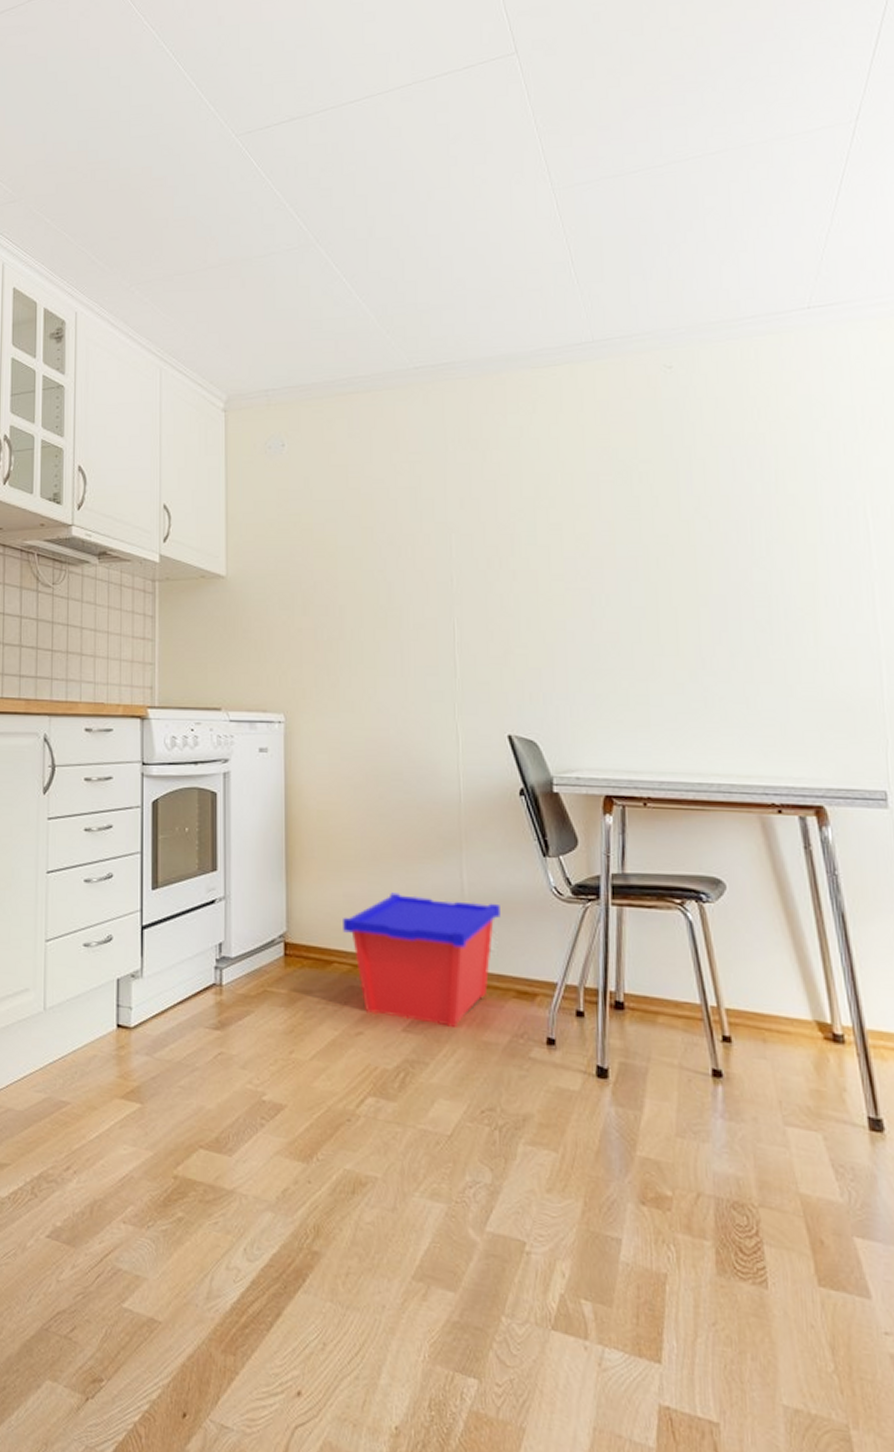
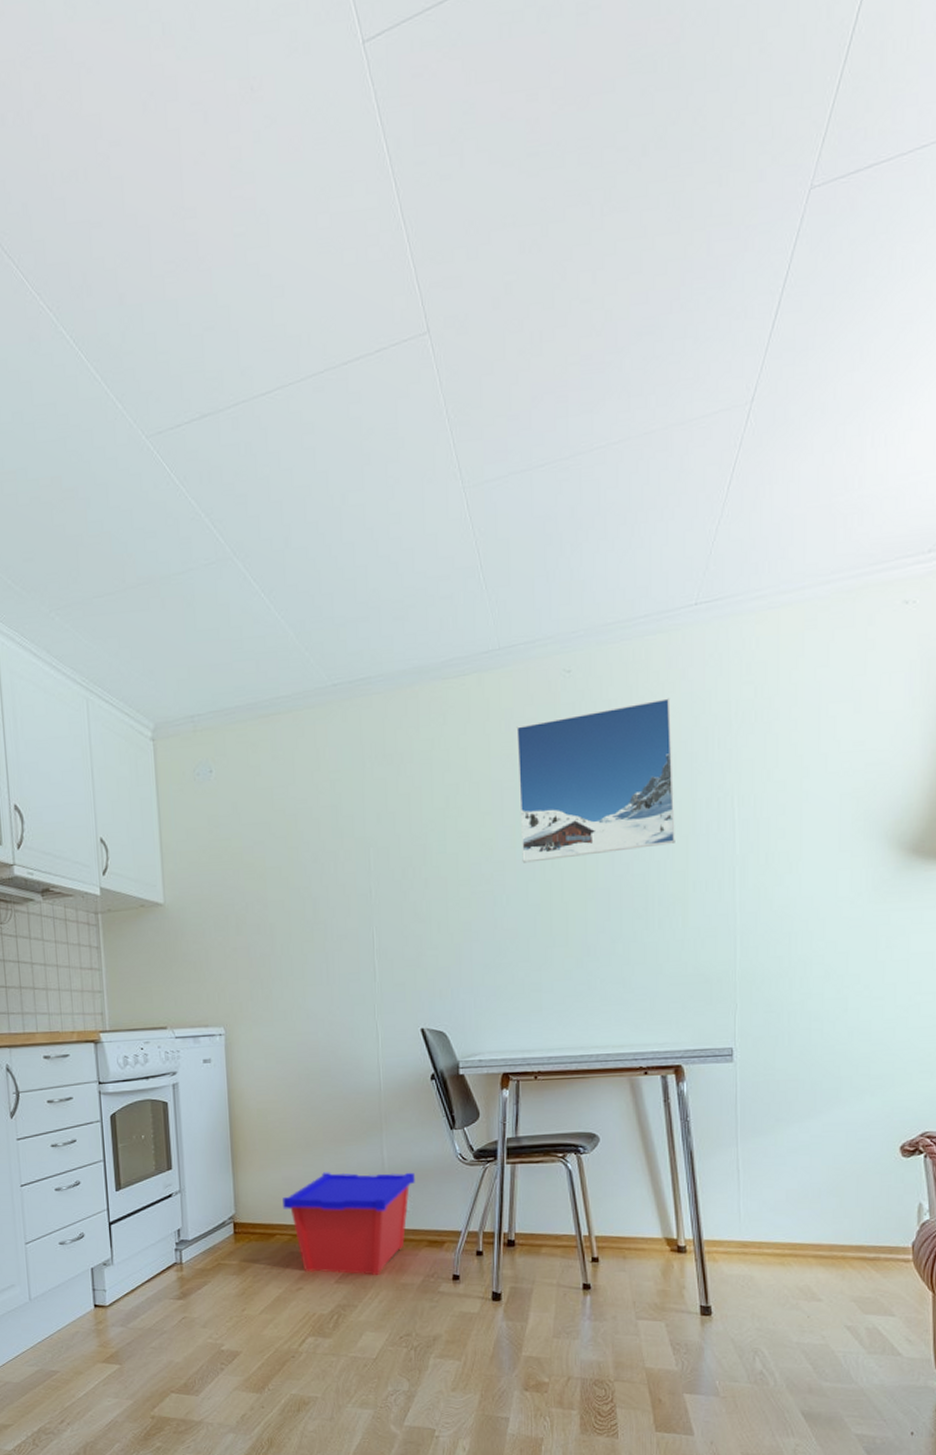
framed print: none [613,400,800,562] -> present [516,698,675,863]

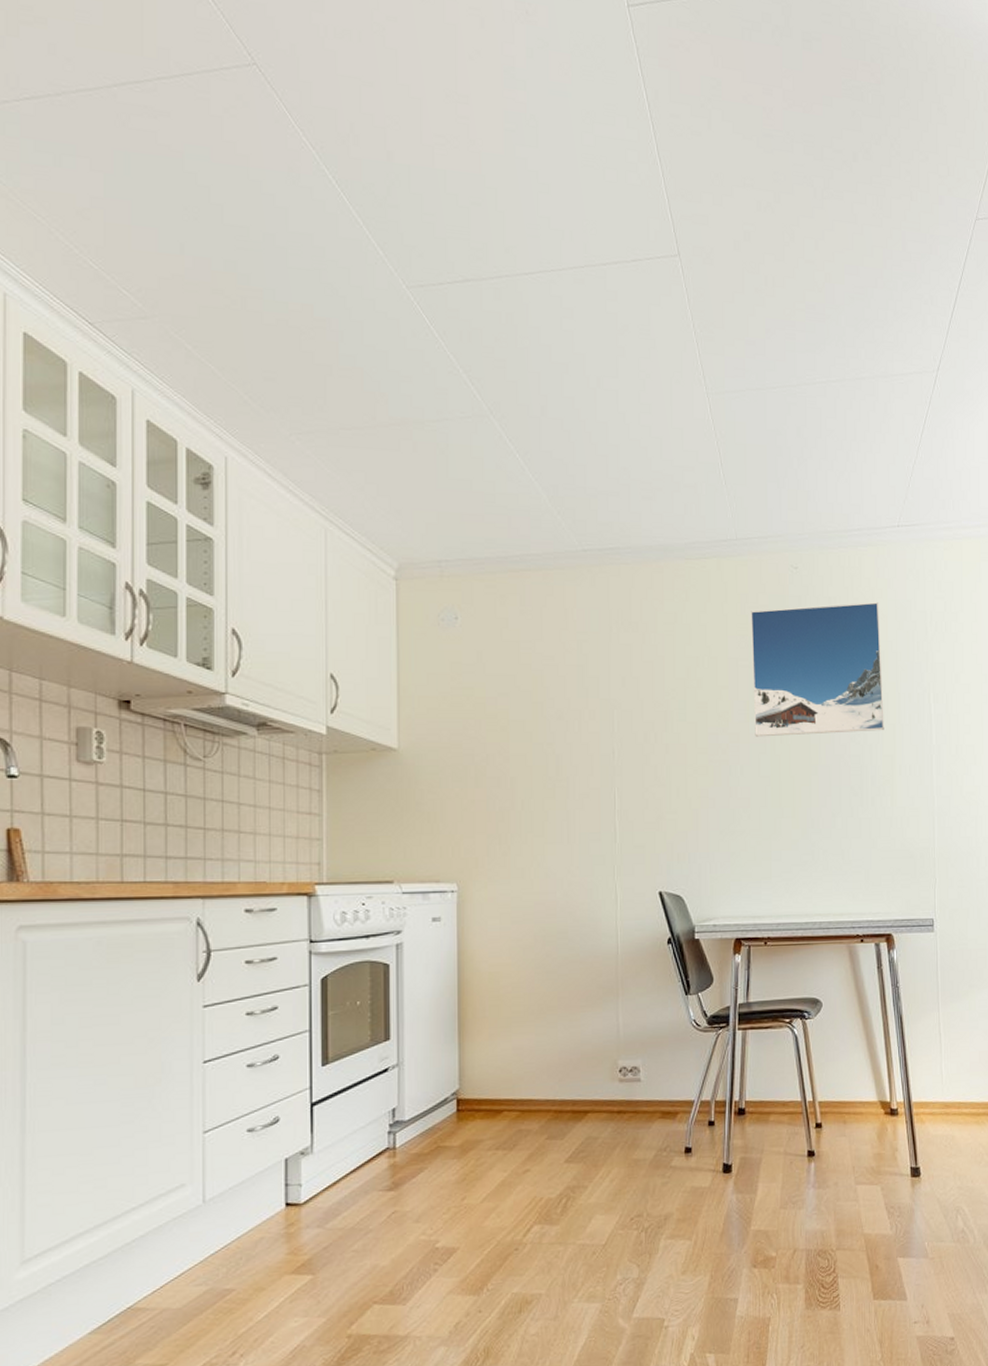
storage bin: present [283,1172,415,1276] -> none [512,1039,650,1153]

